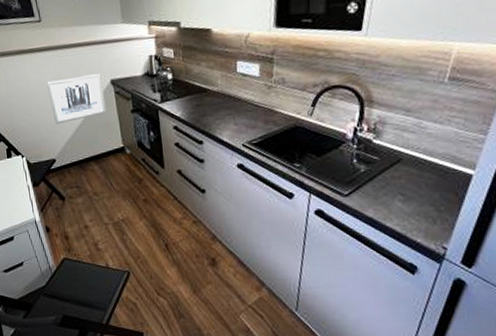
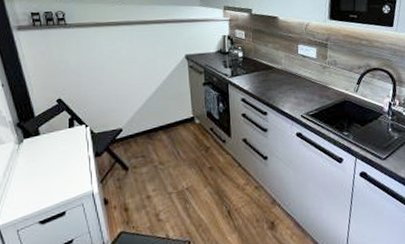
wall art: present [46,73,106,125] -> none [120,48,179,95]

